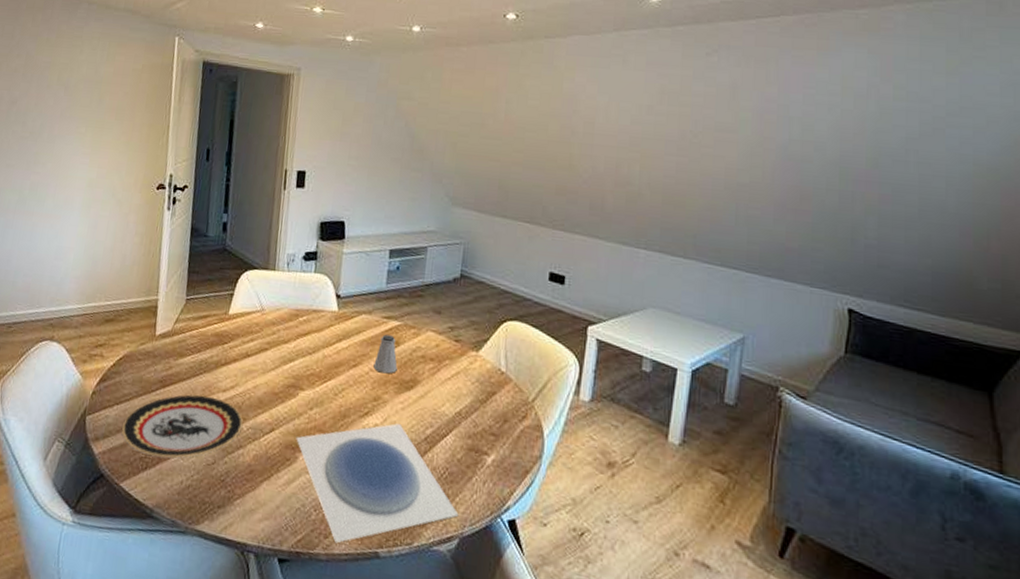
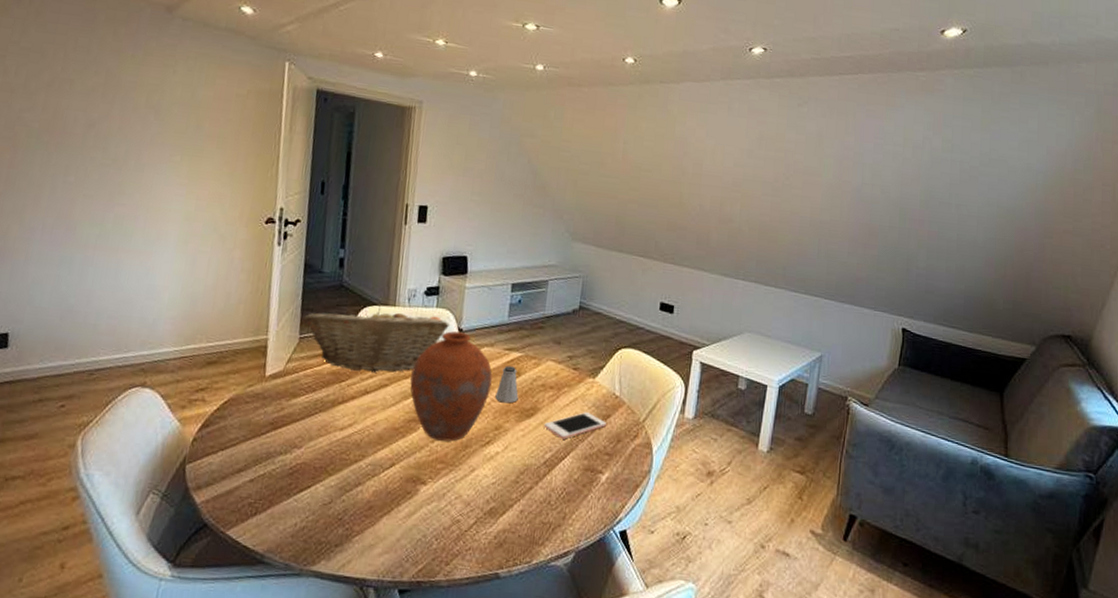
plate: present [121,394,243,459] -> none [227,435,362,502]
fruit basket: none [188,270,327,336] -> present [302,306,449,372]
vase: none [289,297,371,410] -> present [410,331,493,442]
plate: present [296,424,459,544] -> none [417,450,575,569]
cell phone: none [424,387,491,416] -> present [544,412,606,439]

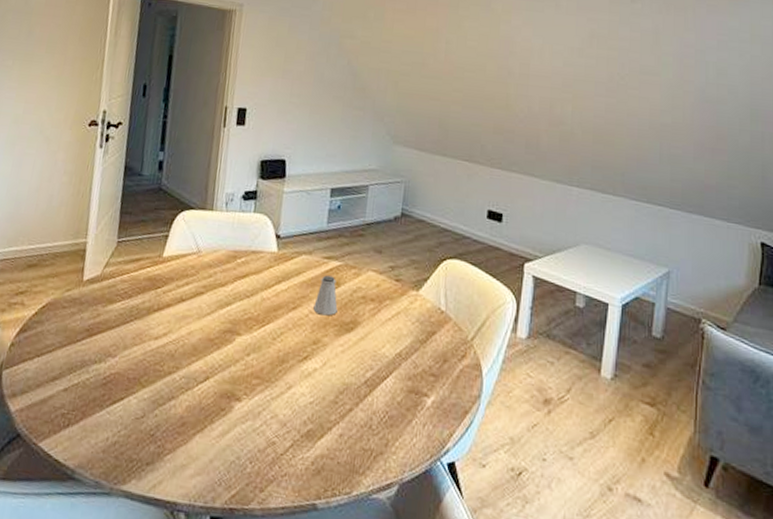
fruit basket: present [302,306,449,372] -> none [120,210,267,279]
vase: present [410,331,493,442] -> none [226,237,311,356]
cell phone: present [544,412,606,439] -> none [364,327,431,357]

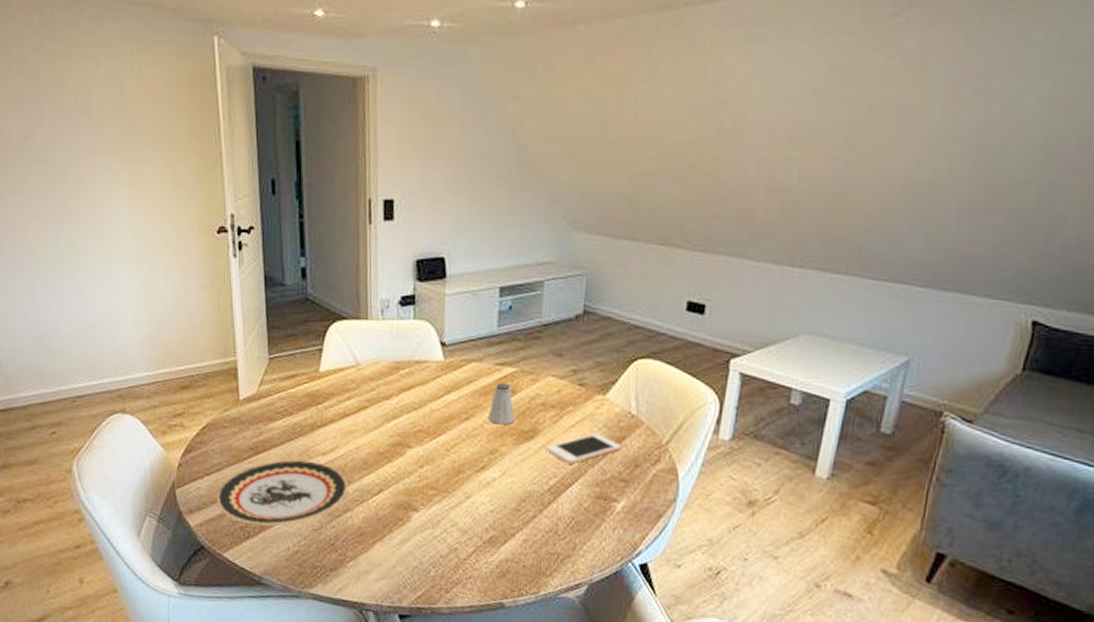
plate: none [42,343,176,414] -> present [216,460,349,527]
cell phone: none [364,327,431,357] -> present [546,434,621,464]

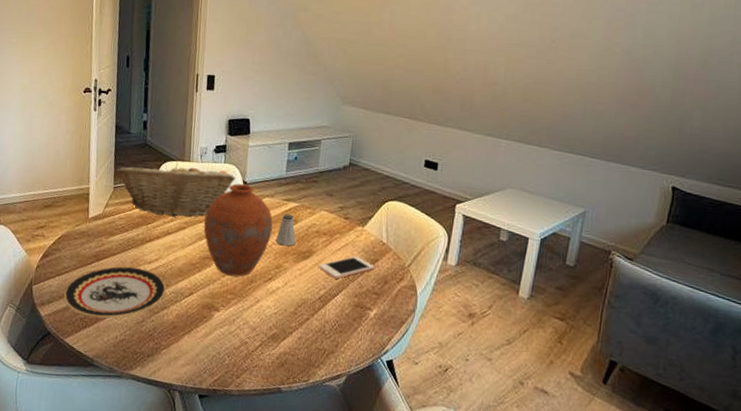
fruit basket: none [269,320,430,394] -> present [115,162,236,217]
vase: none [392,345,483,467] -> present [204,183,273,277]

